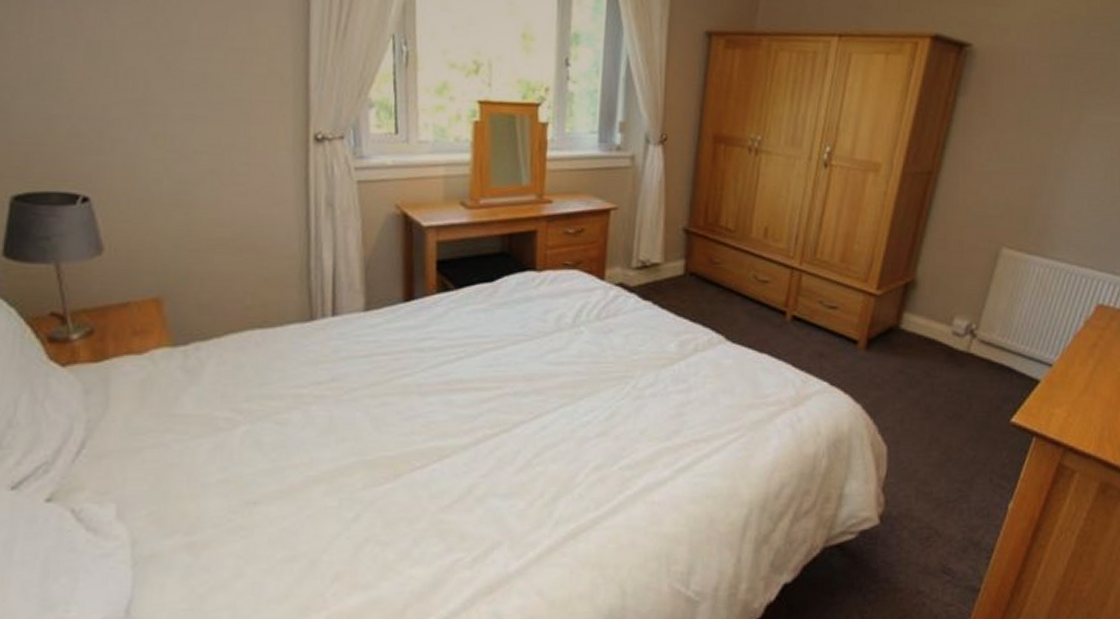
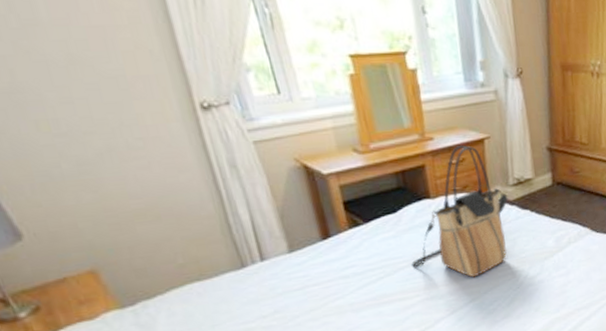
tote bag: none [499,214,628,376] -> present [411,145,508,278]

